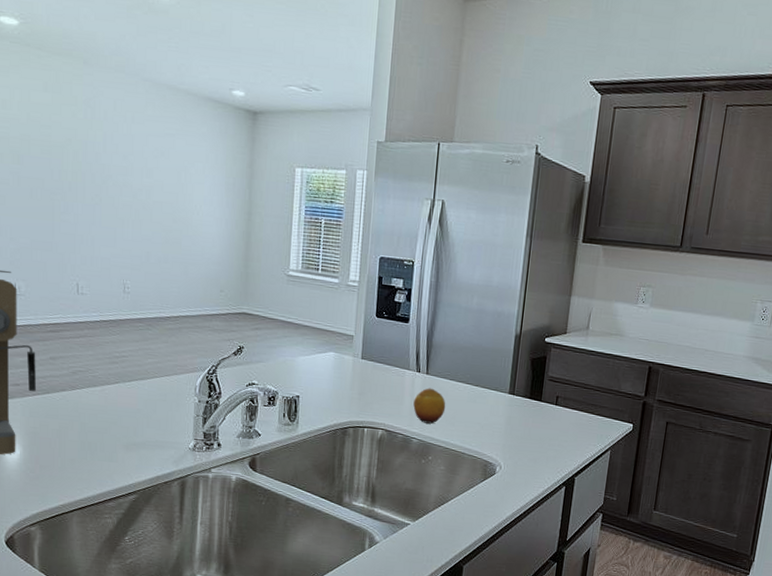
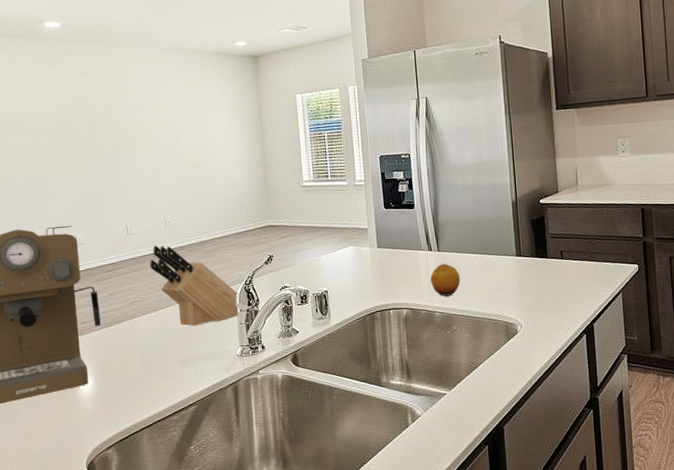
knife block: none [100,312,200,410] -> present [150,245,239,326]

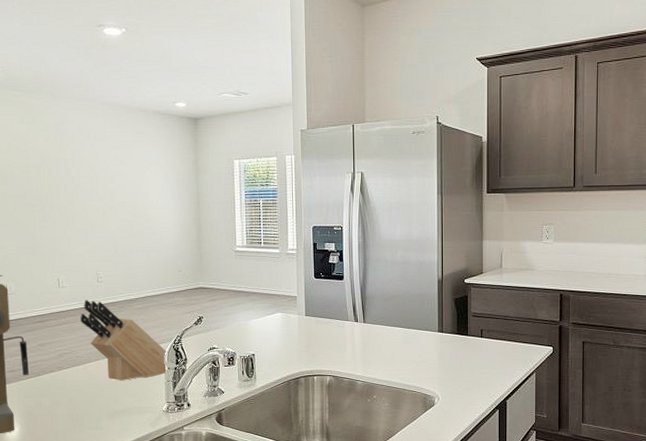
fruit: present [430,263,461,297] -> none [355,335,384,366]

